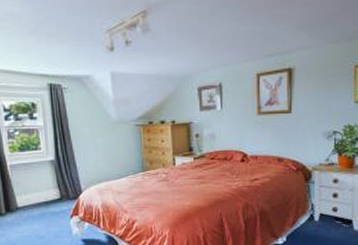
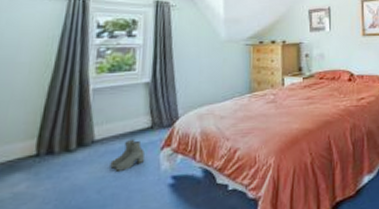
boots: none [33,208,59,233] -> present [110,139,145,171]

